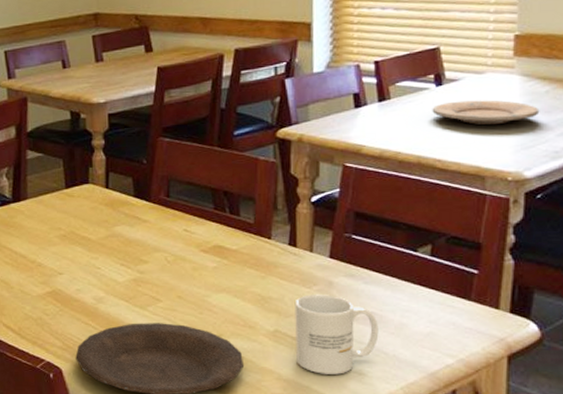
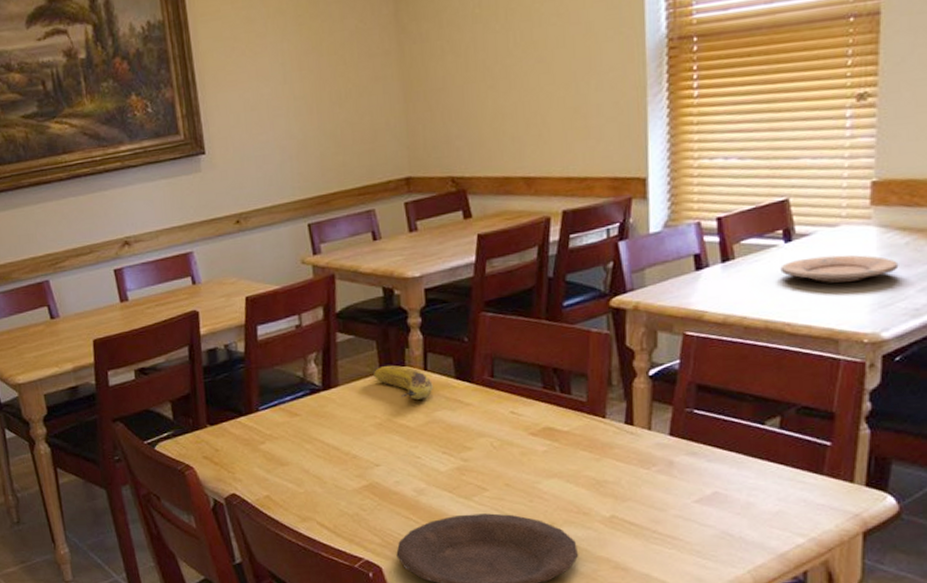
fruit: none [58,182,114,214] -> present [372,365,433,400]
mug: present [294,295,379,375] -> none [632,475,724,561]

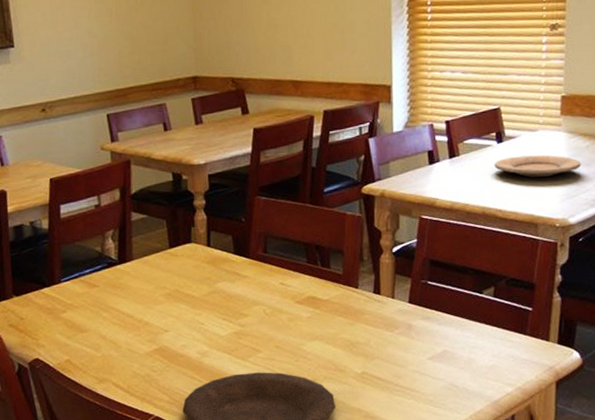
fruit: present [372,365,433,400] -> none [162,241,215,272]

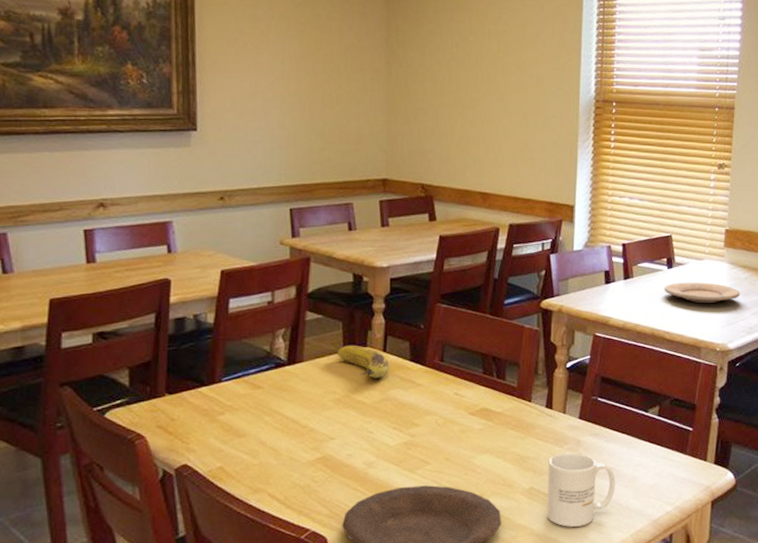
fruit: none [162,241,215,272] -> present [336,345,390,378]
mug: none [379,337,451,409] -> present [547,453,616,527]

